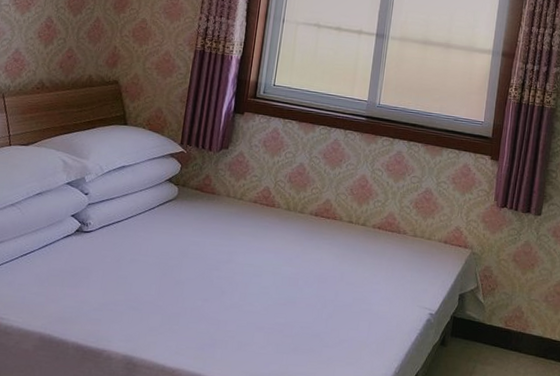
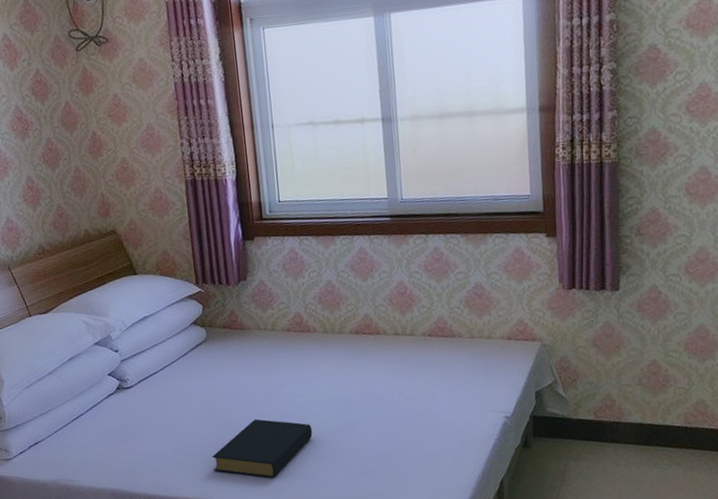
hardback book: none [150,282,256,343] -> present [212,419,313,478]

